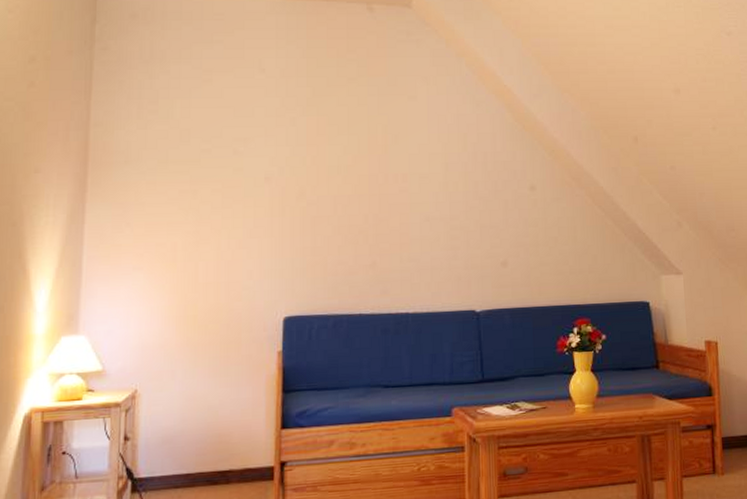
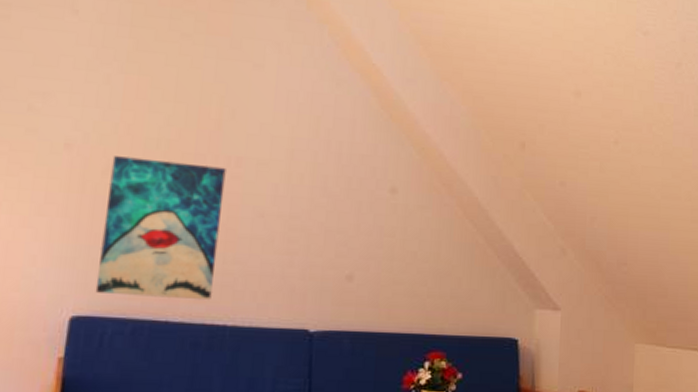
wall art: none [301,183,395,296] -> present [95,156,226,301]

